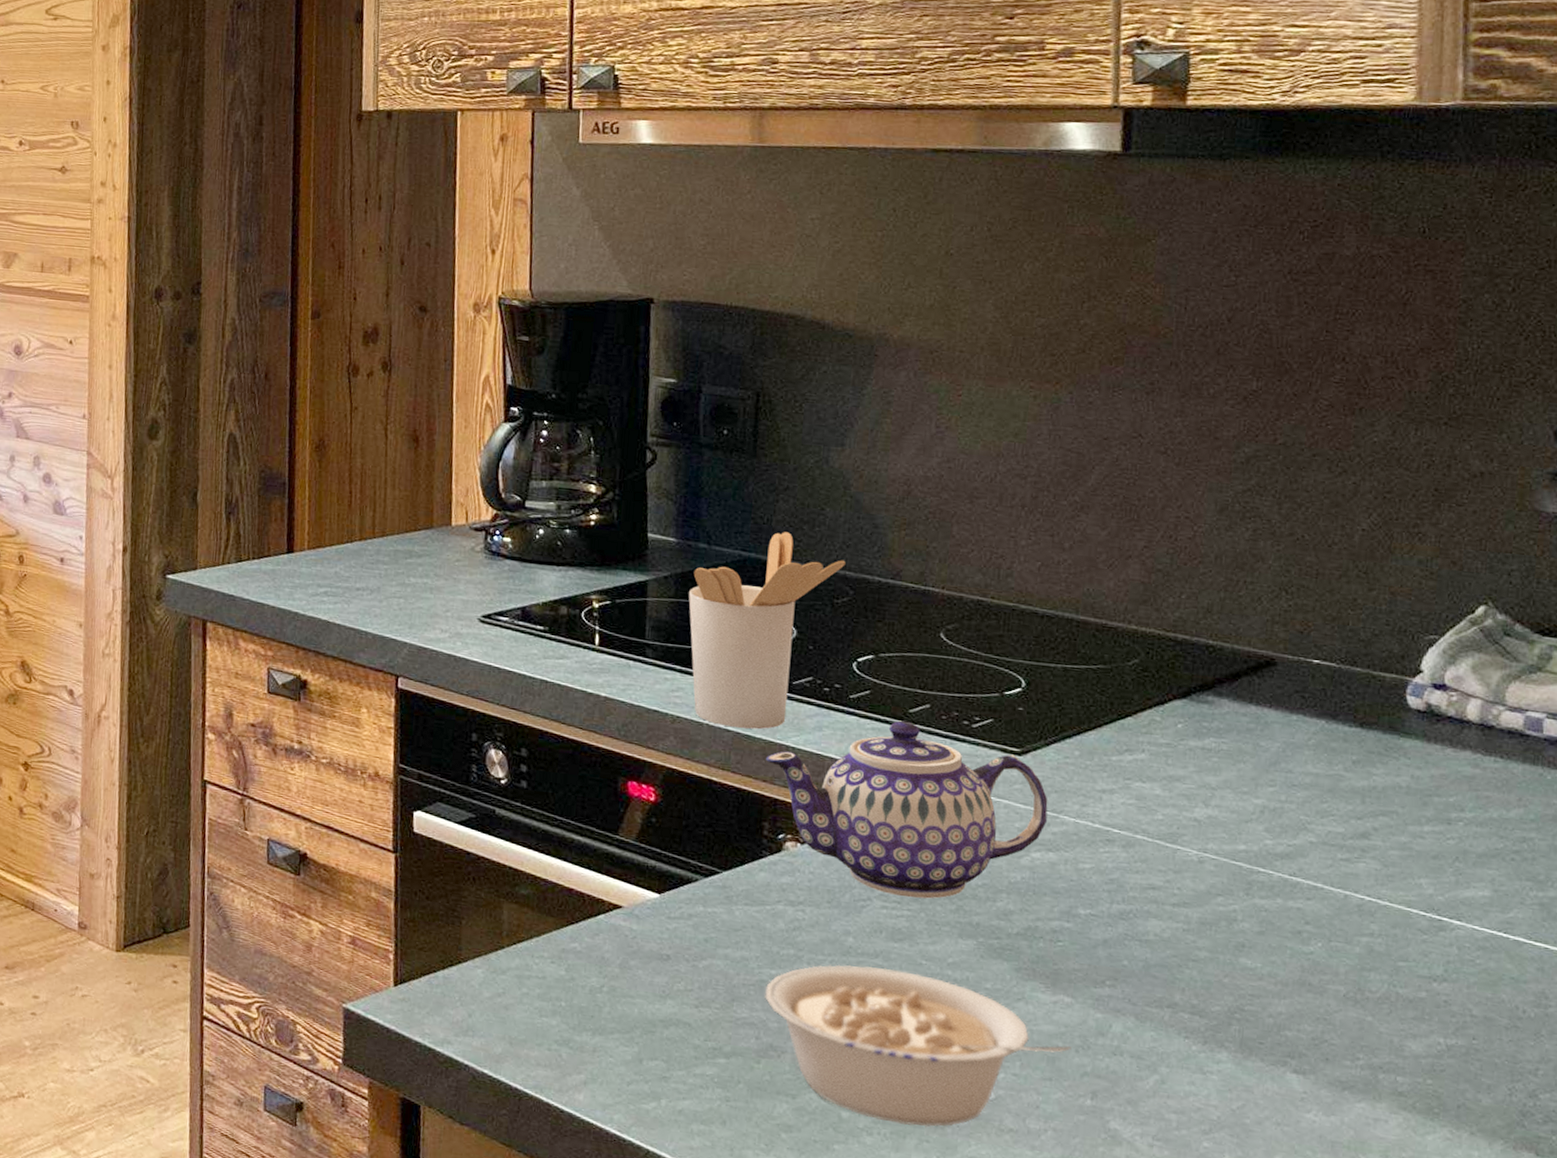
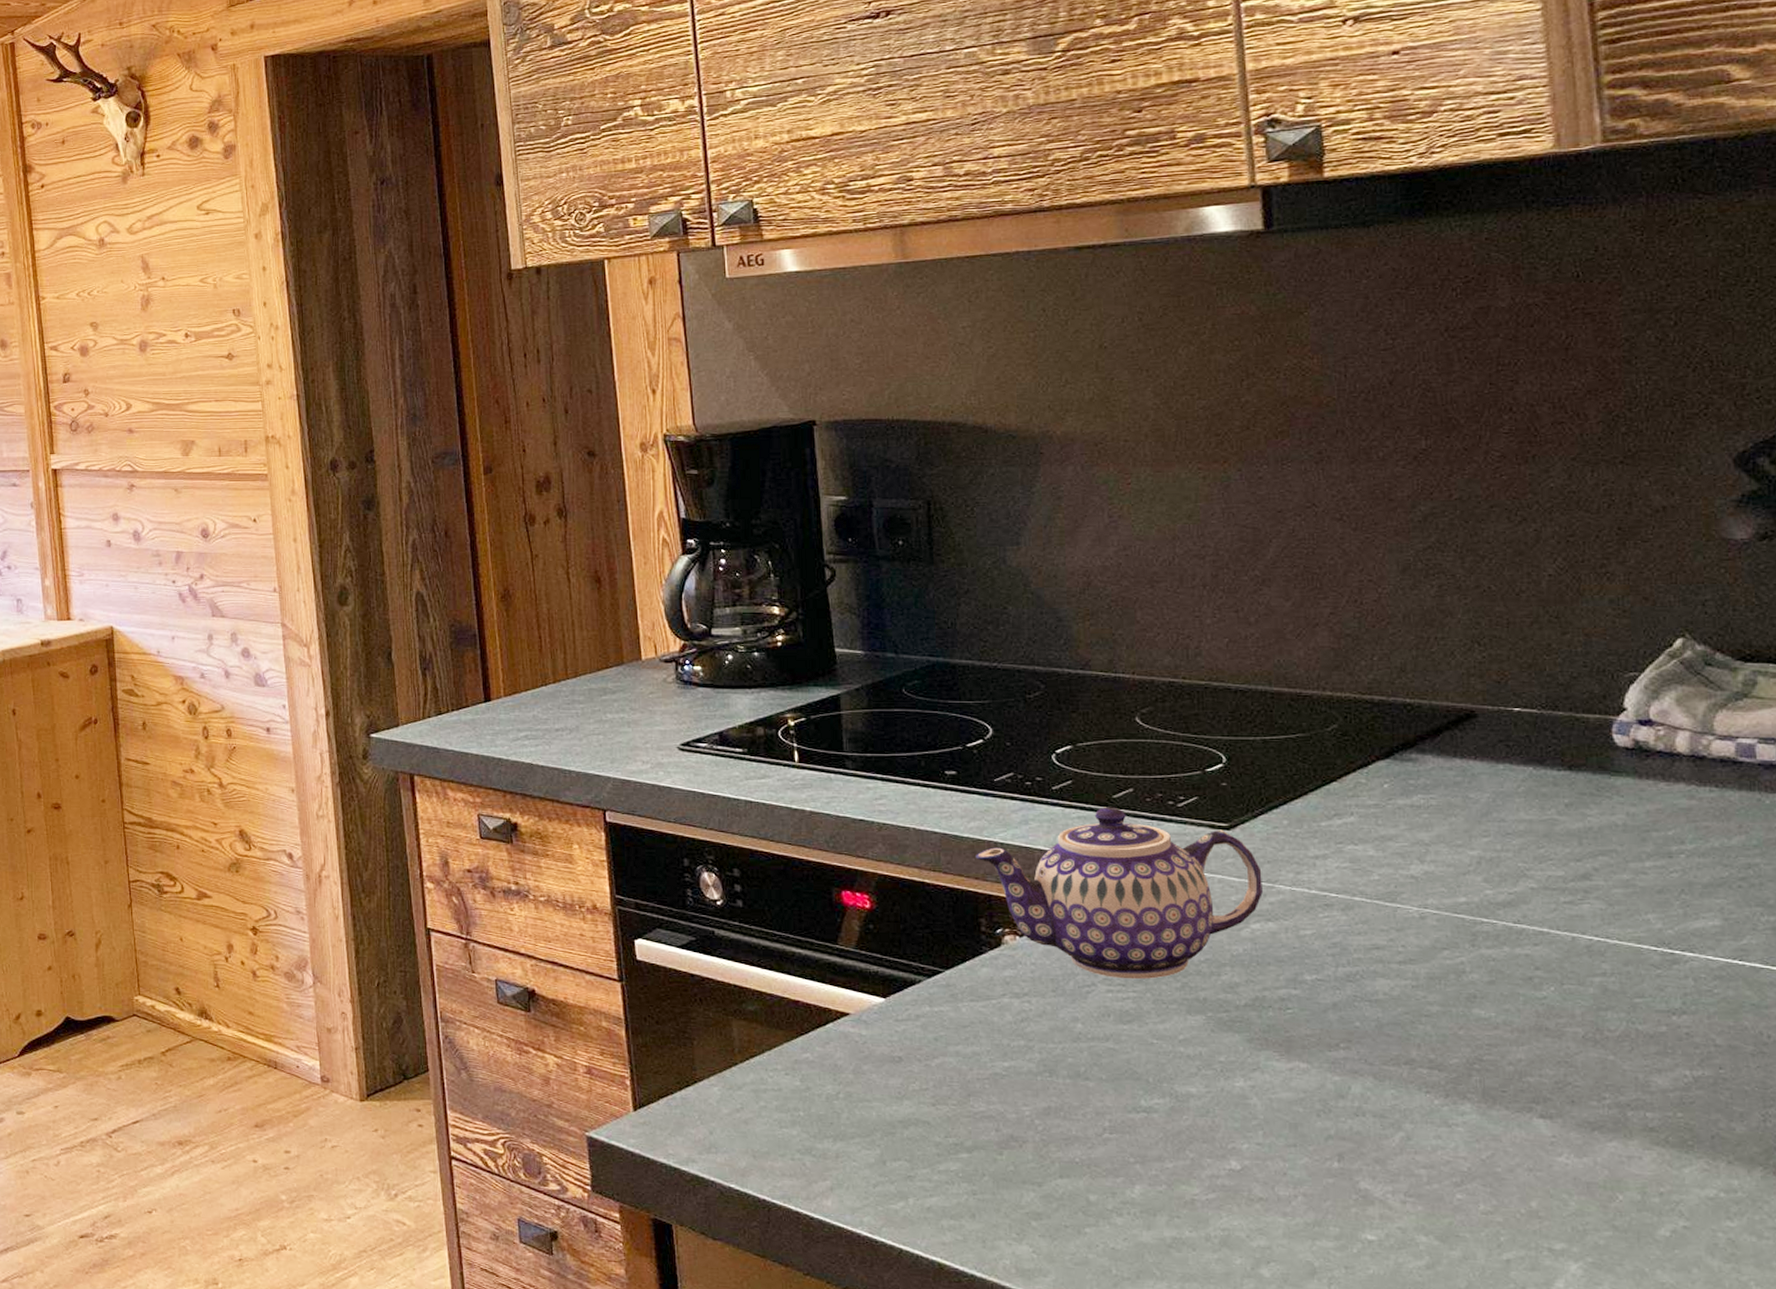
utensil holder: present [688,532,846,730] -> none [882,634,1034,829]
legume: present [765,964,1071,1127] -> none [1000,1050,1313,1204]

